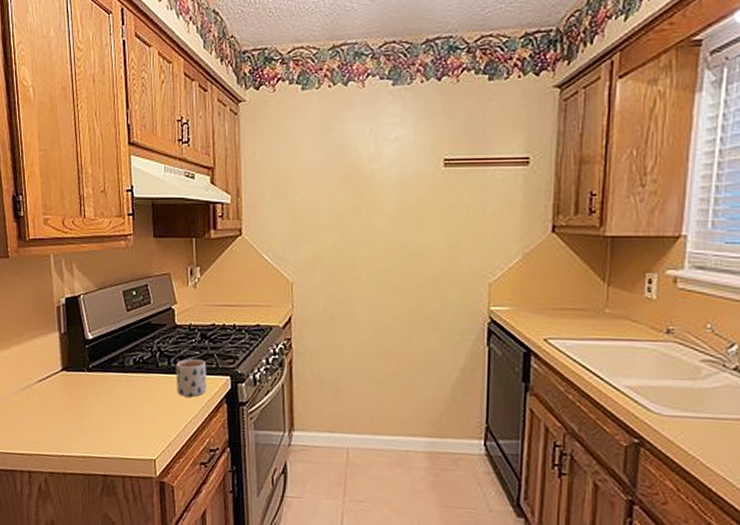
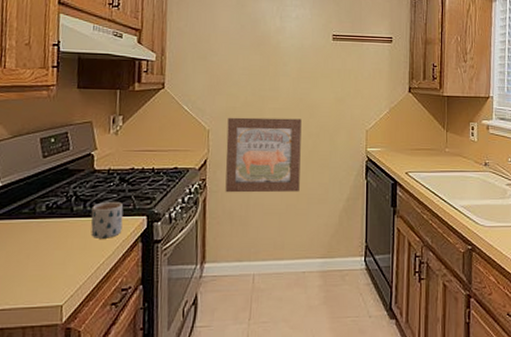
wall art: none [312,267,403,358] -> present [225,117,302,193]

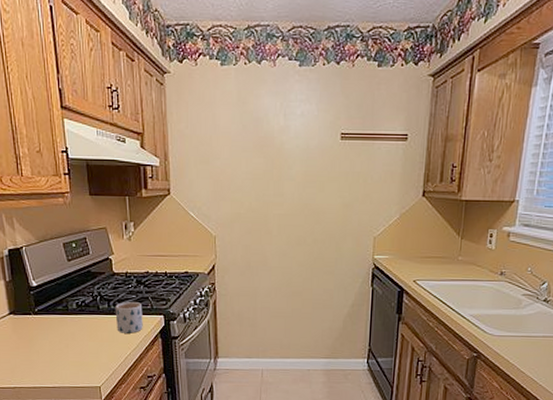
wall art: present [225,117,302,193] -> none [233,223,307,297]

